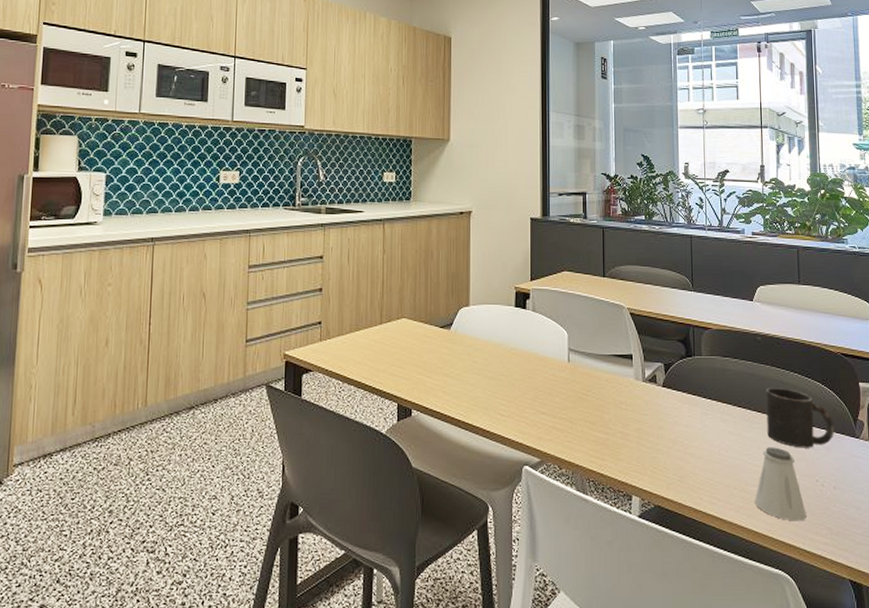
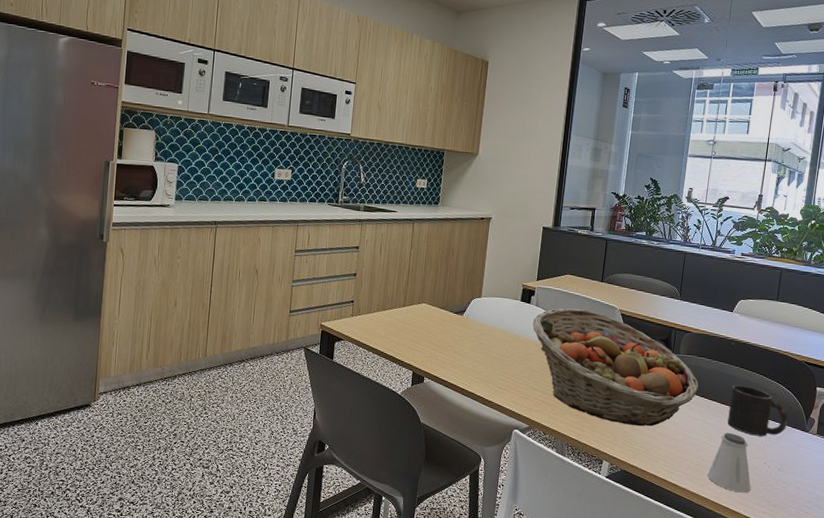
fruit basket: none [531,311,729,448] -> present [532,308,699,426]

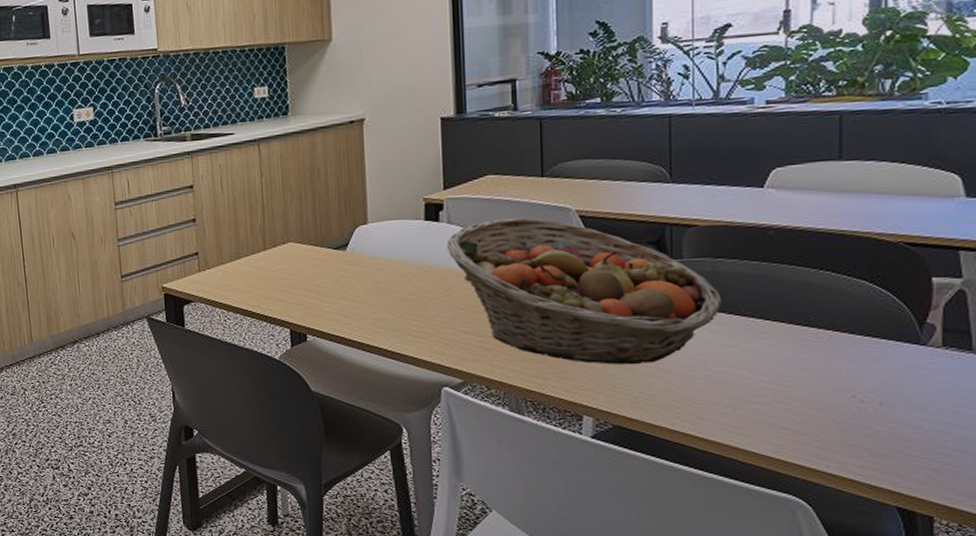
saltshaker: present [708,432,751,493] -> none [757,359,834,442]
mug: present [727,385,789,437] -> none [779,290,887,359]

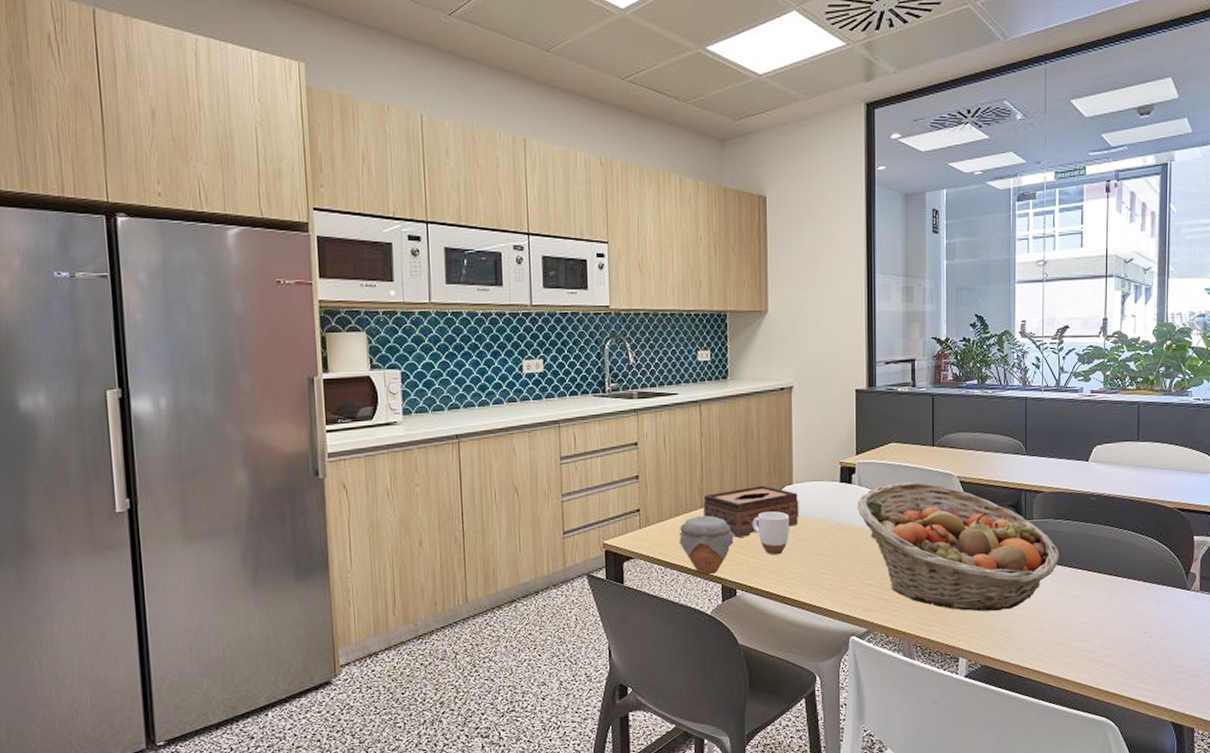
jar: none [241,258,303,319] -> present [679,515,735,575]
tissue box: none [266,226,377,281] -> present [703,485,799,538]
mug: none [322,253,366,299] -> present [752,511,789,555]

